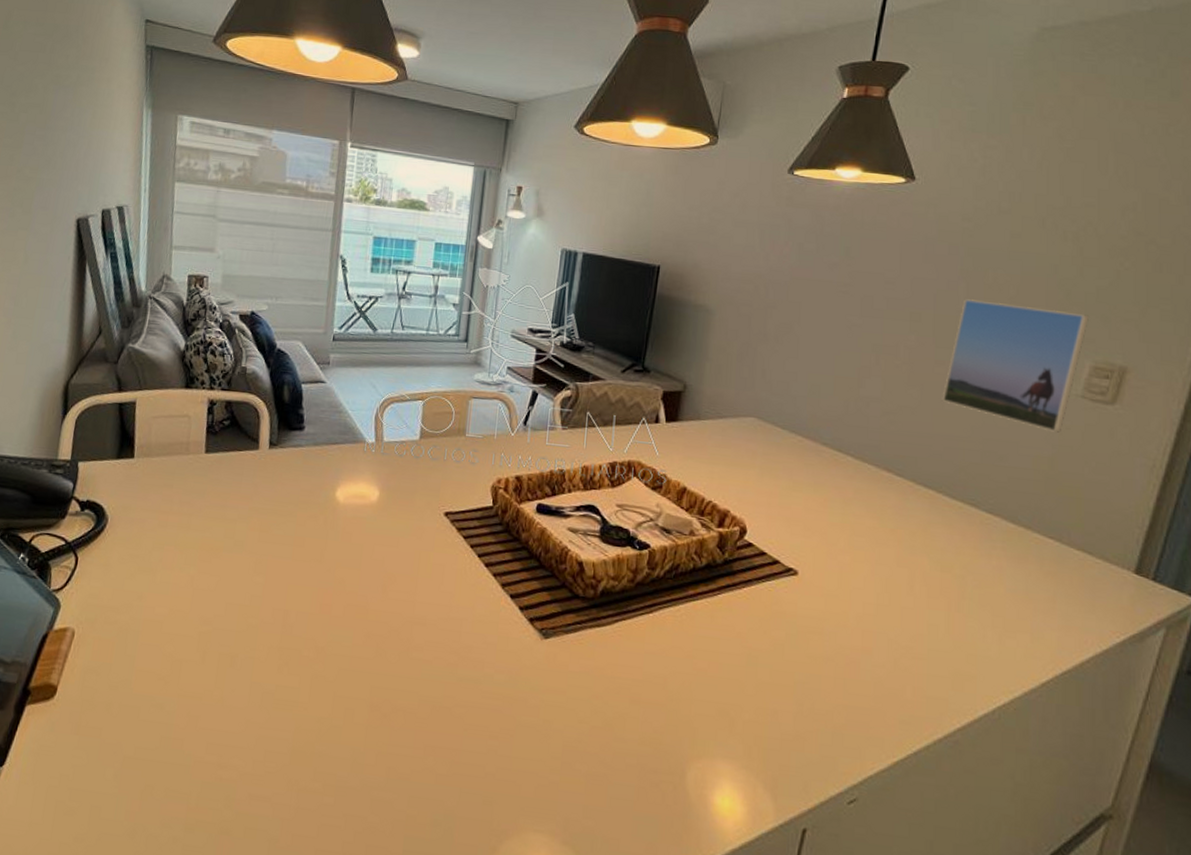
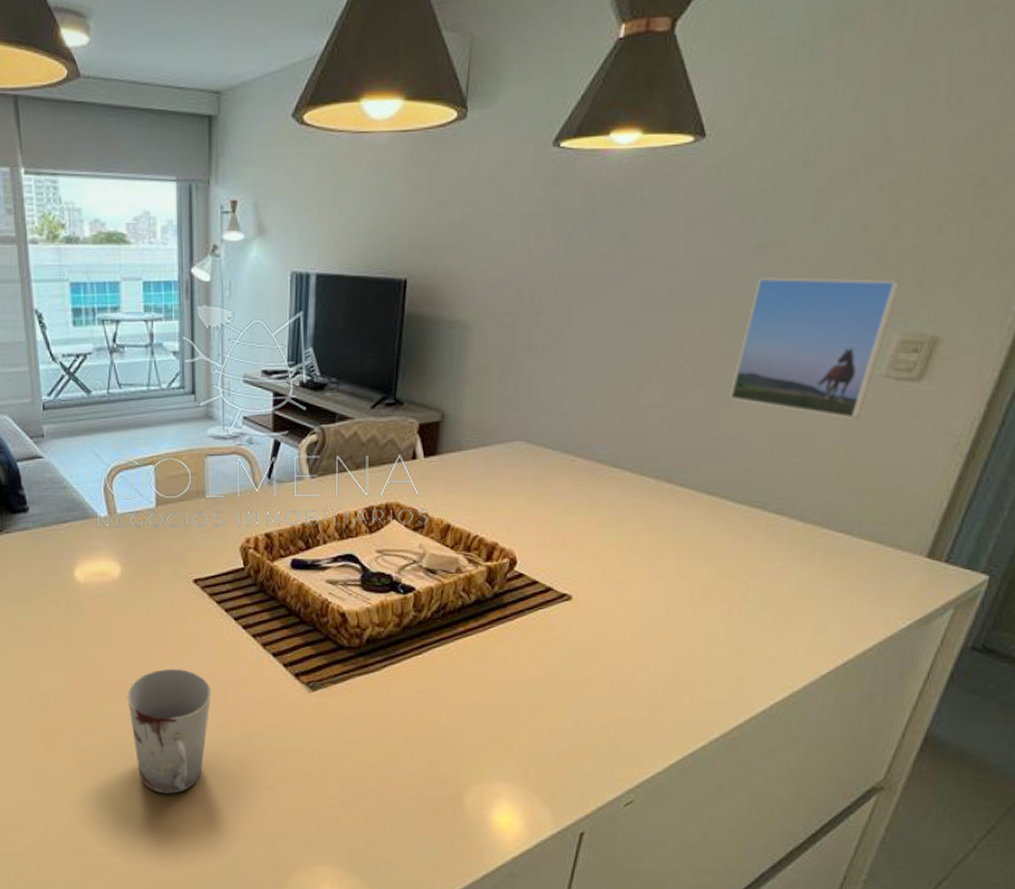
cup: none [365,598,448,732] -> present [127,668,212,794]

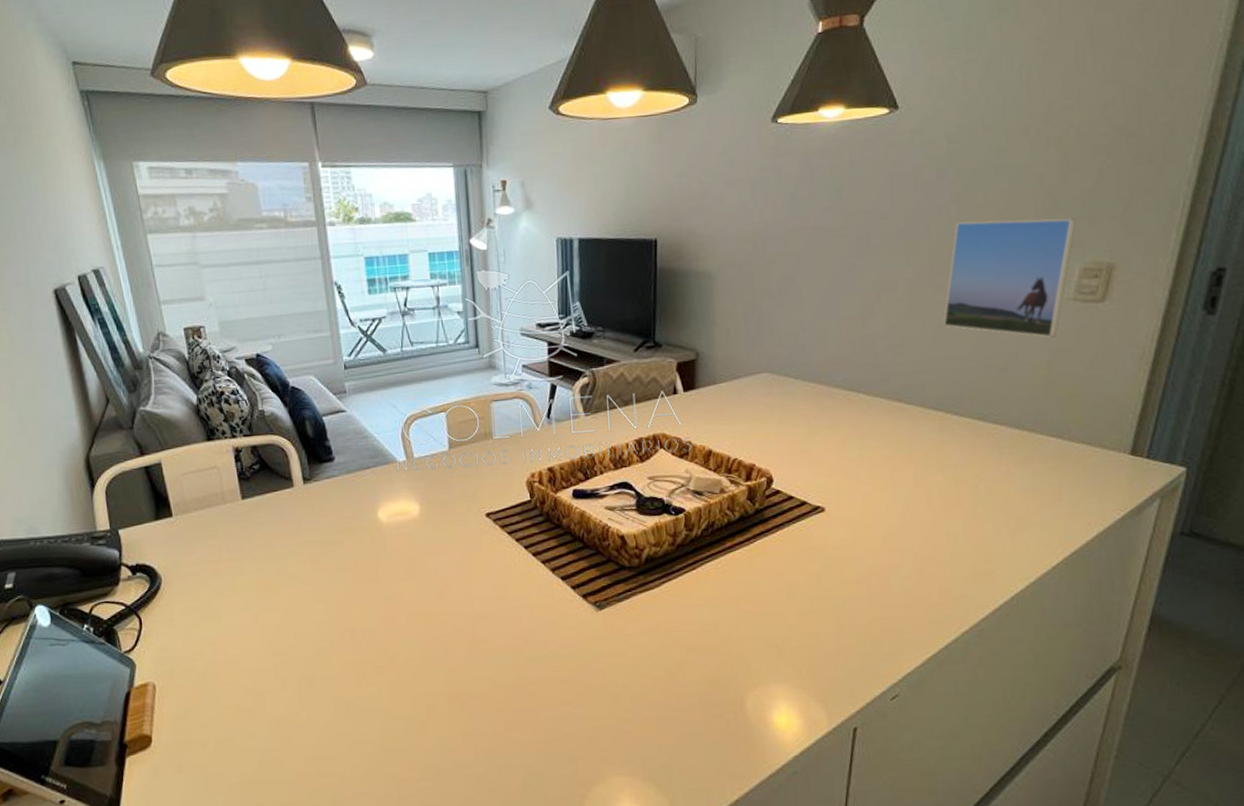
cup: present [127,668,212,794] -> none [430,597,508,717]

